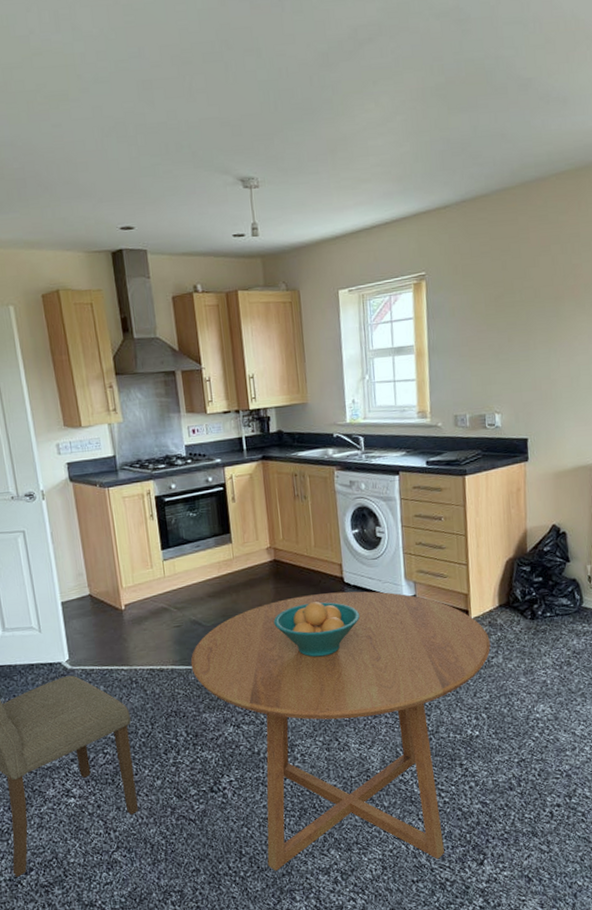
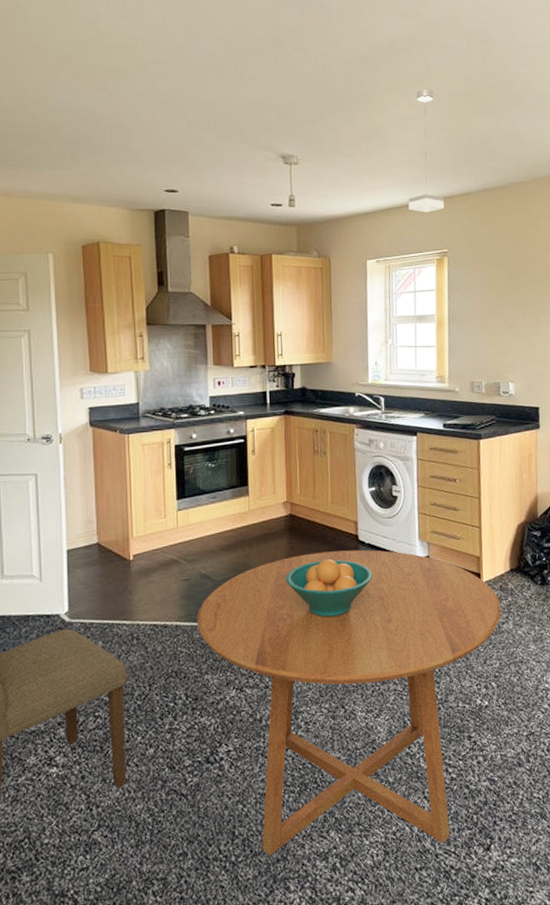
pendant lamp: none [380,86,421,232] -> present [408,88,445,213]

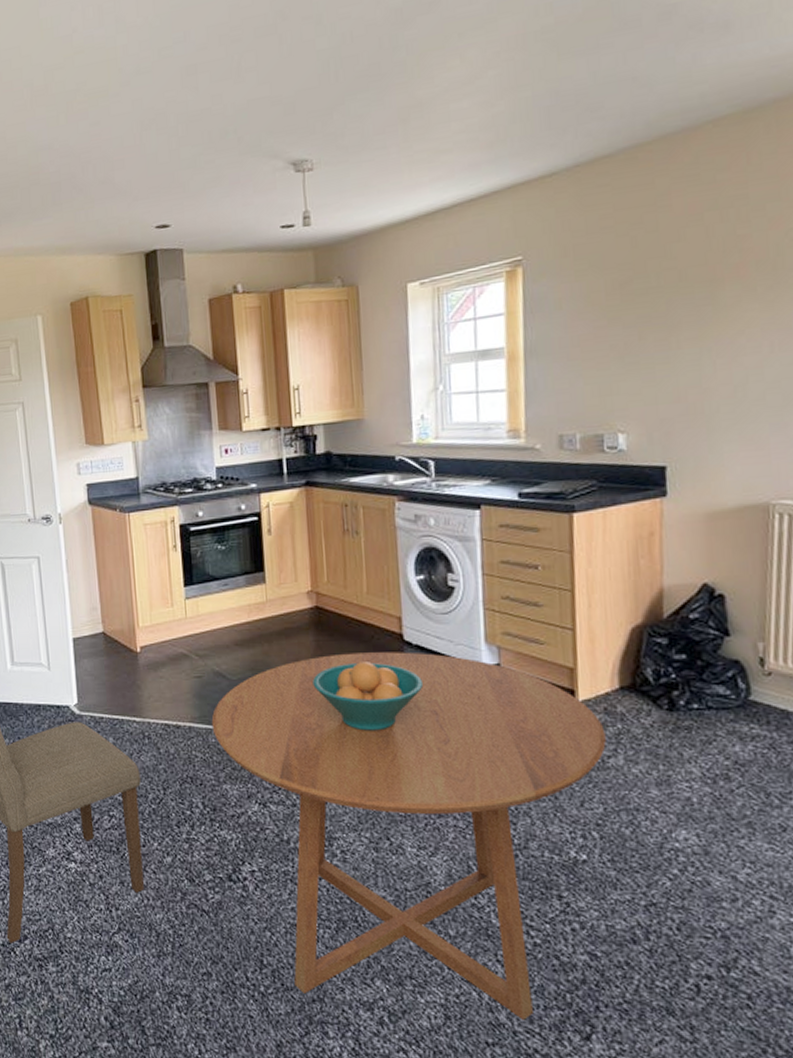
pendant lamp: present [408,88,445,213] -> none [463,35,517,210]

